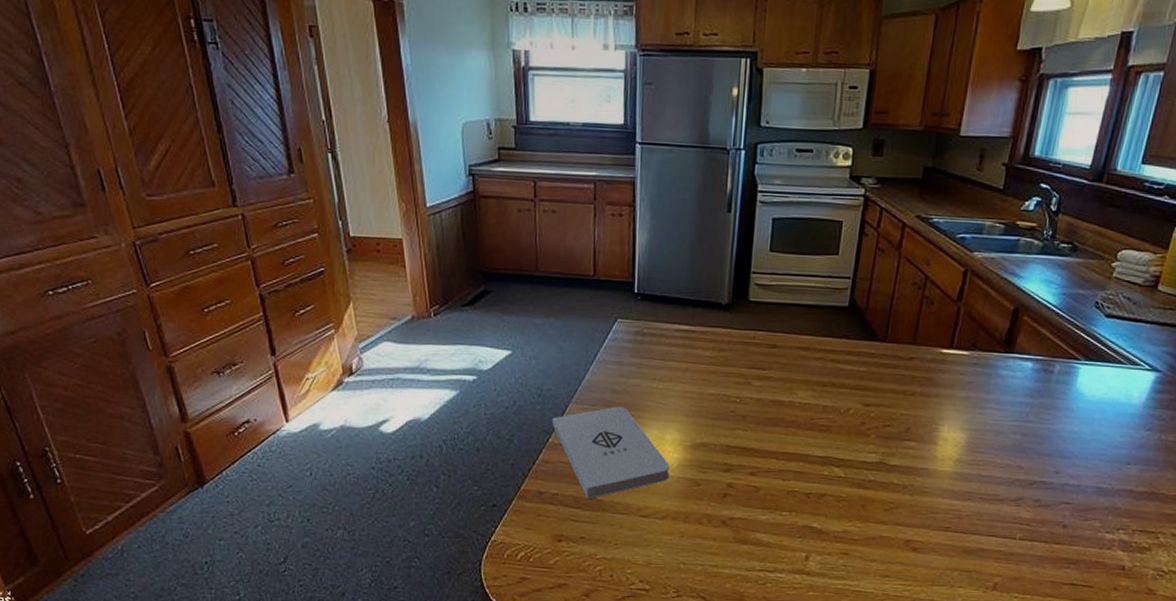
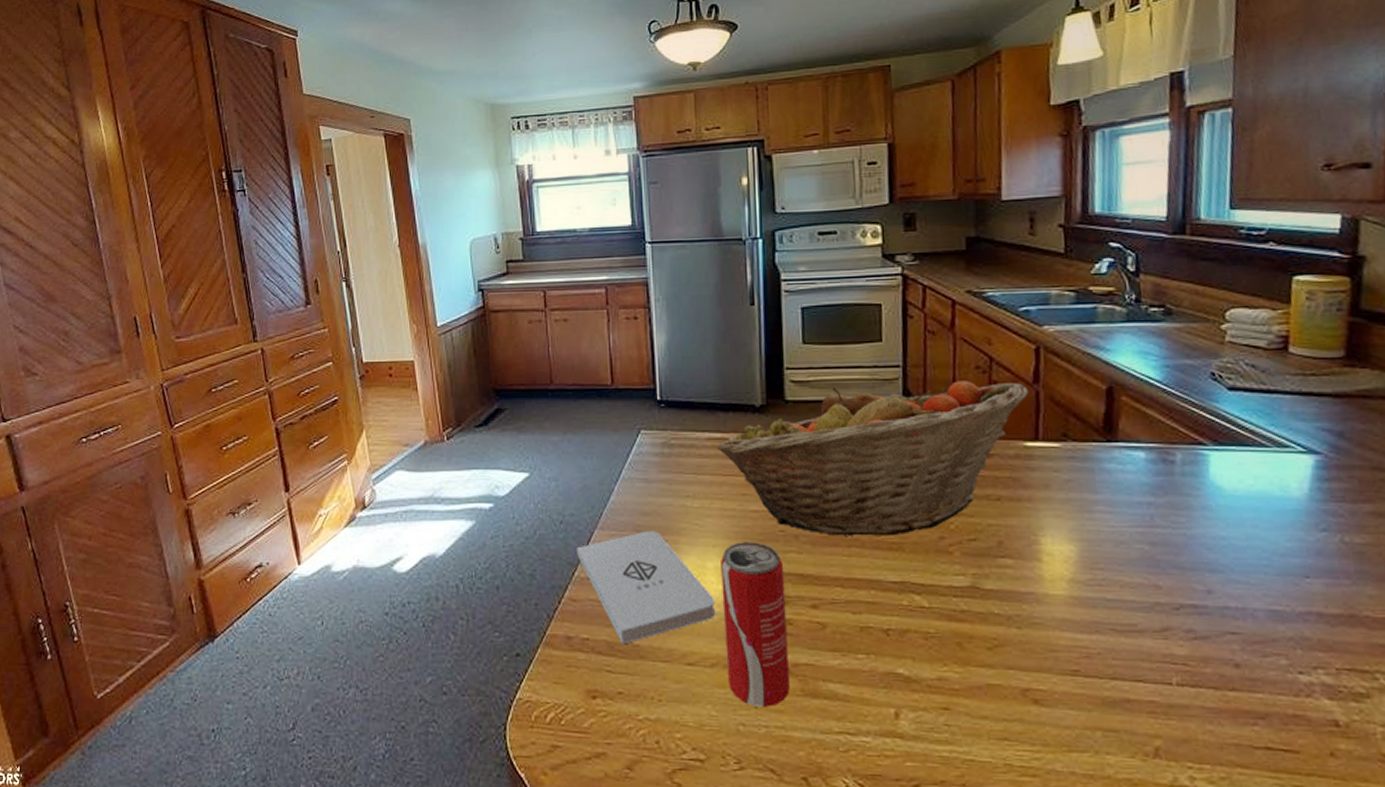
beverage can: none [674,419,731,550] -> present [721,542,790,707]
fruit basket: none [684,292,952,420] -> present [716,381,1028,536]

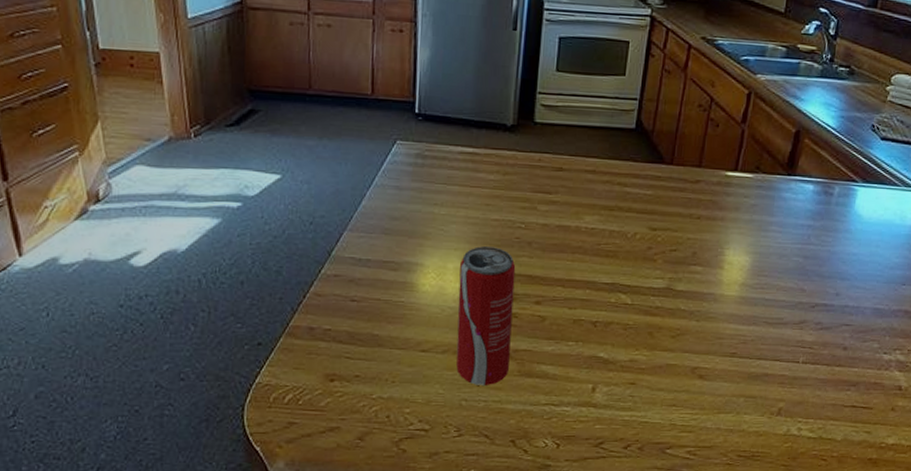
notepad: present [577,530,715,645] -> none [324,233,451,335]
fruit basket: present [716,381,1028,536] -> none [467,114,736,245]

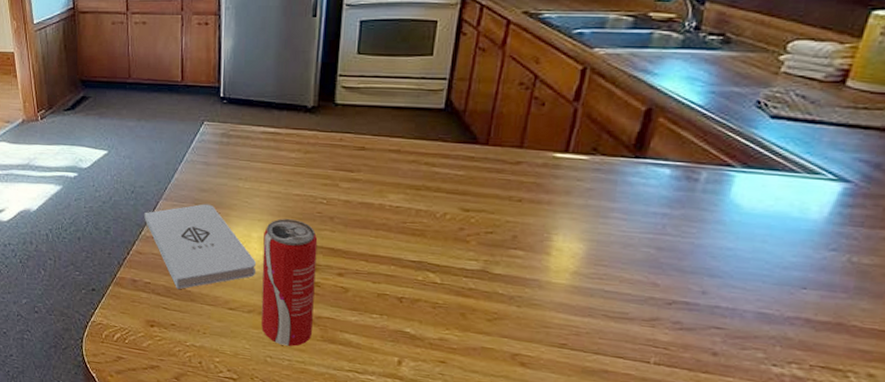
notepad: none [324,233,451,335] -> present [144,204,256,290]

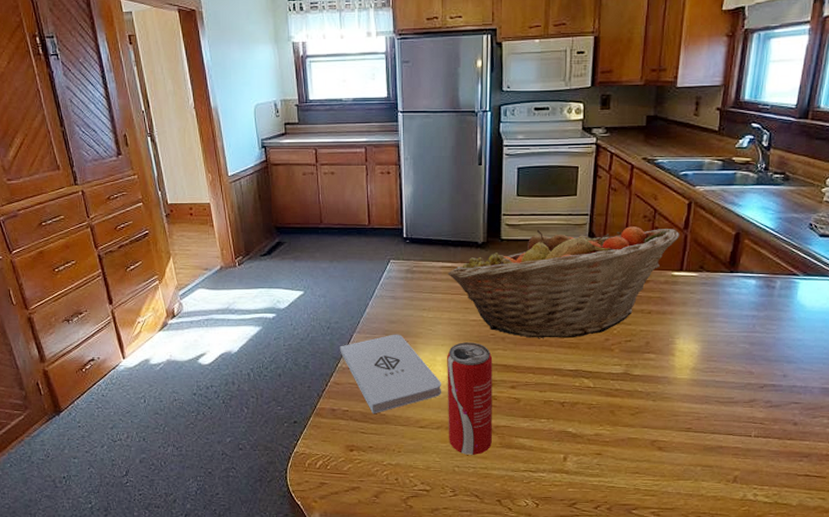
fruit basket: none [269,95,567,224] -> present [448,226,679,338]

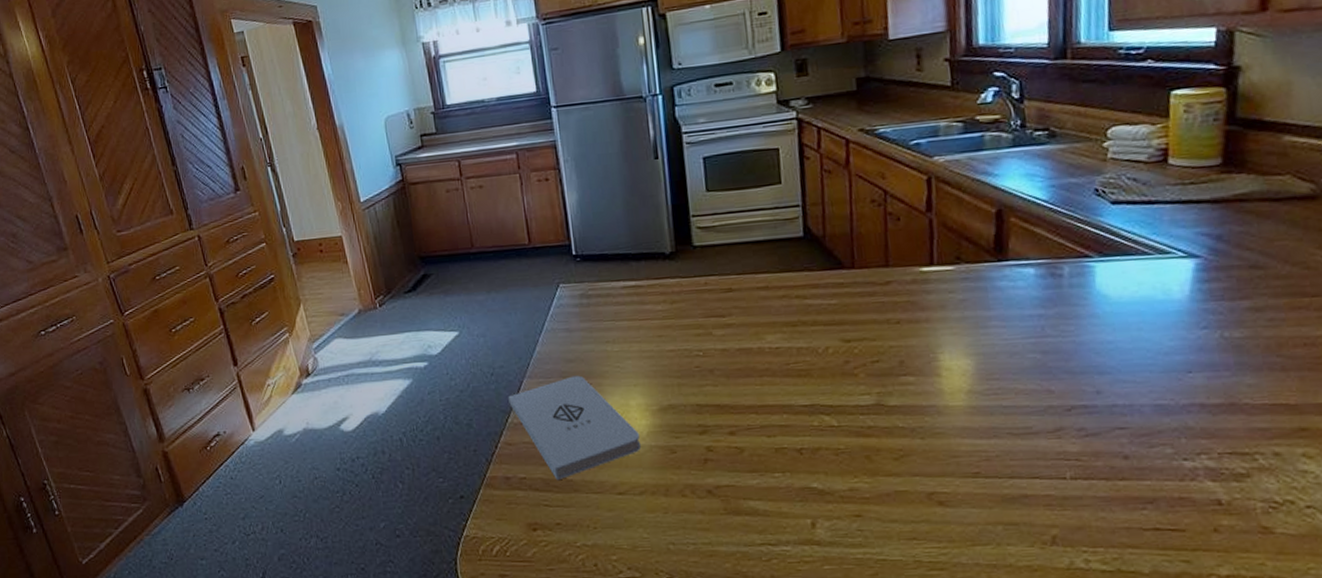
beverage can: present [447,342,493,455] -> none [642,378,714,527]
fruit basket: present [448,226,679,338] -> none [631,213,922,368]

